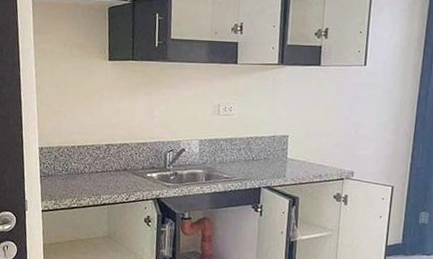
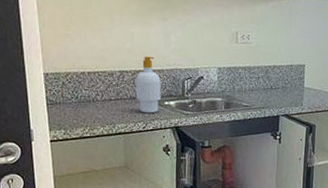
soap bottle: none [120,130,145,185] -> present [136,56,161,113]

